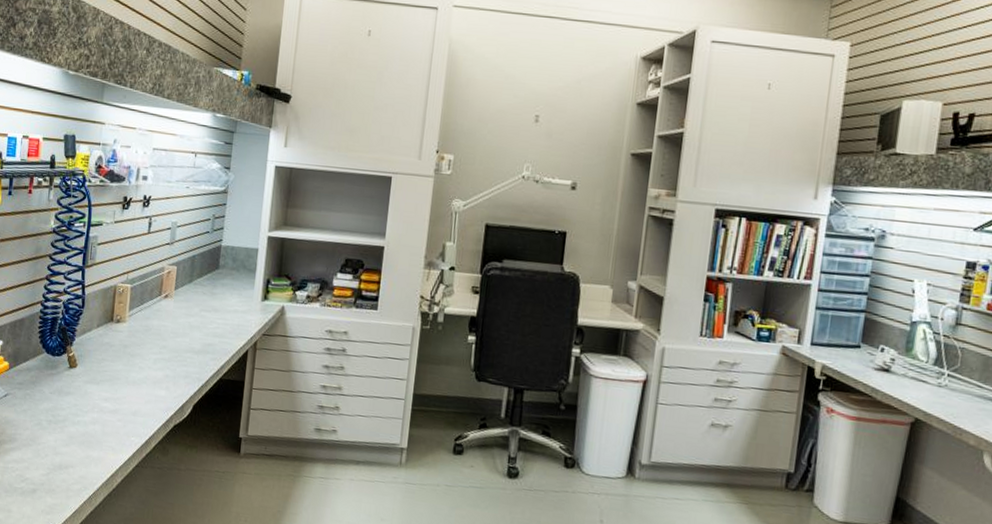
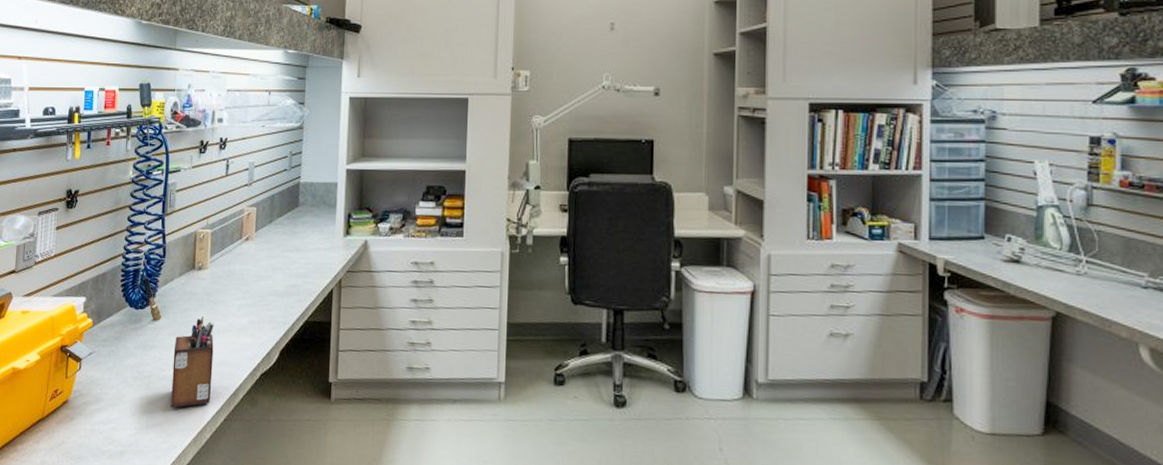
desk organizer: none [84,366,131,452] -> present [171,315,215,408]

